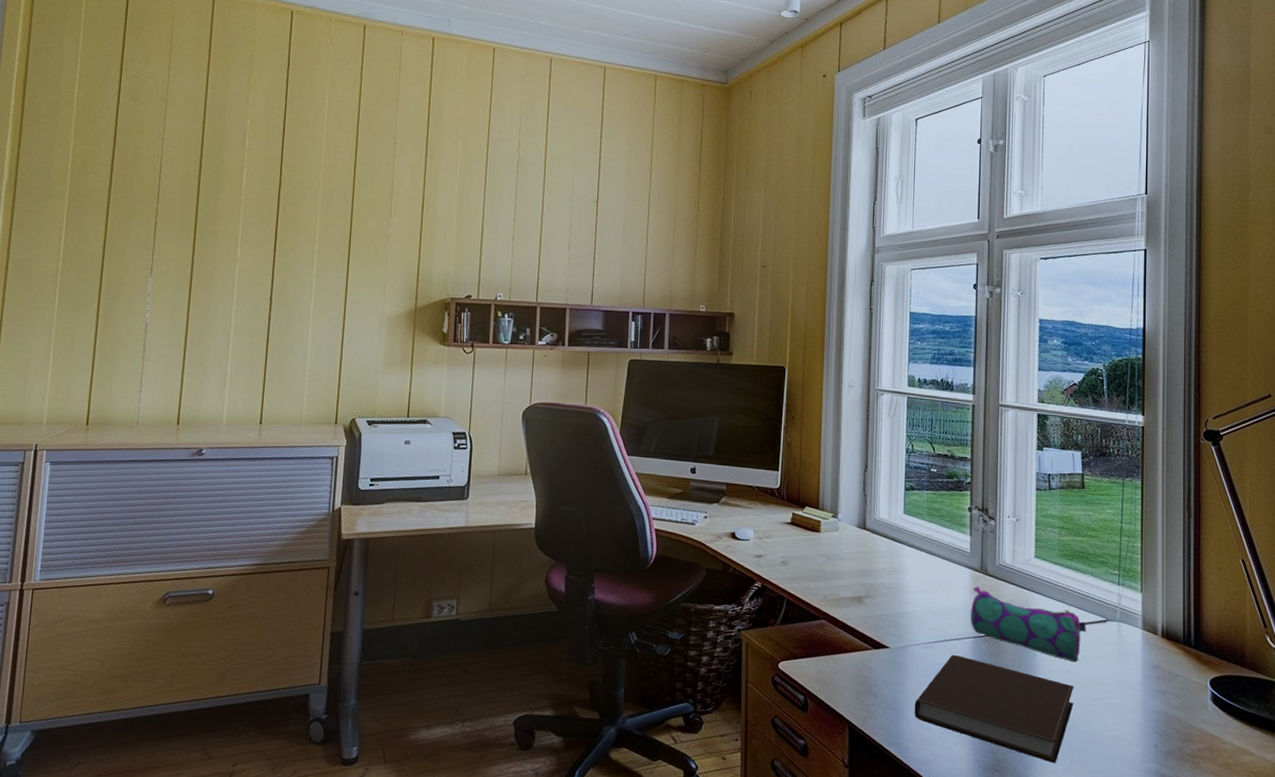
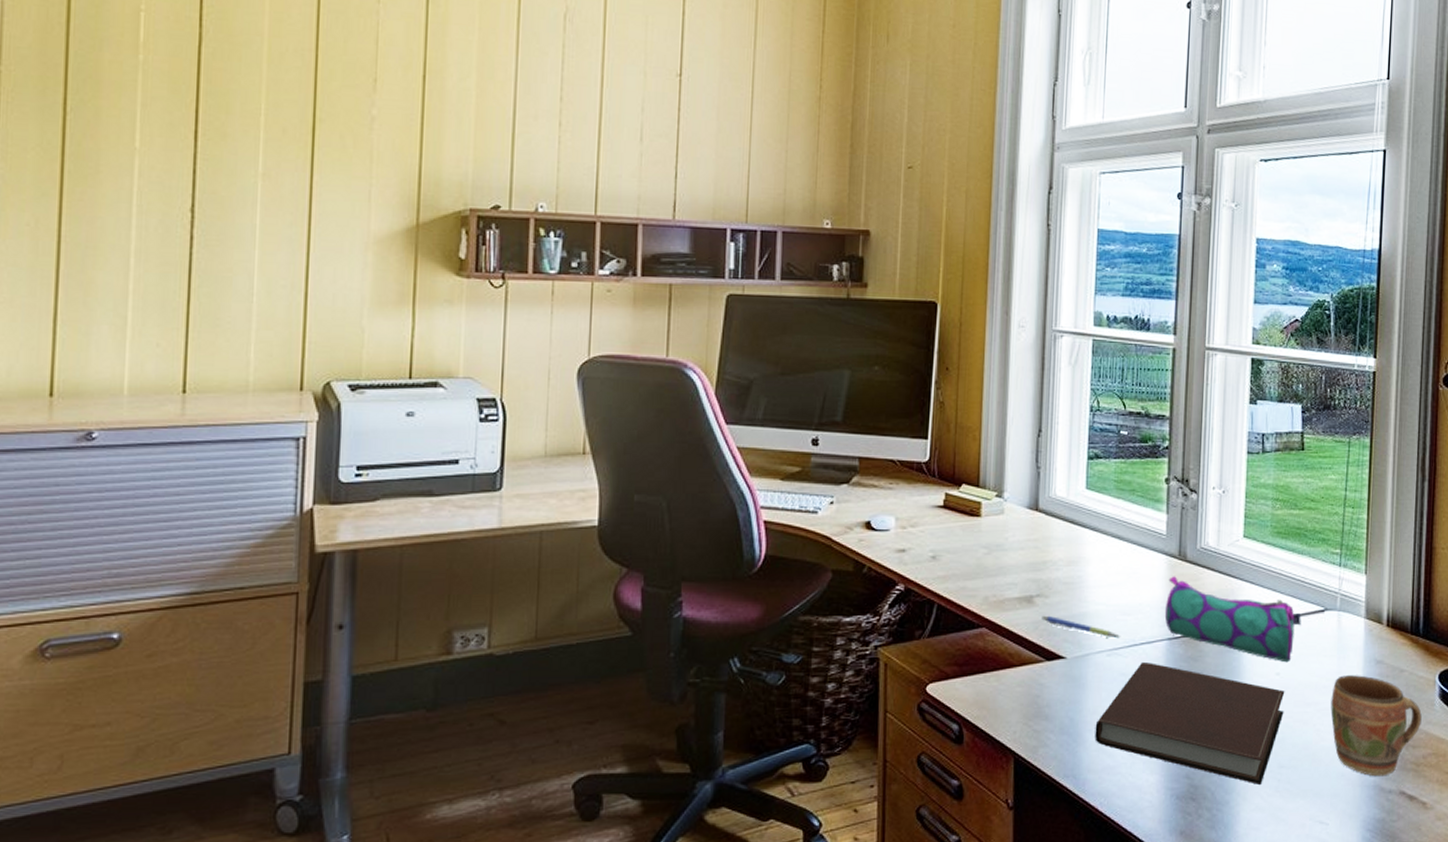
pen: none [869,612,934,635] -> present [1041,615,1121,639]
mug: none [1114,676,1196,765] -> present [1330,675,1422,777]

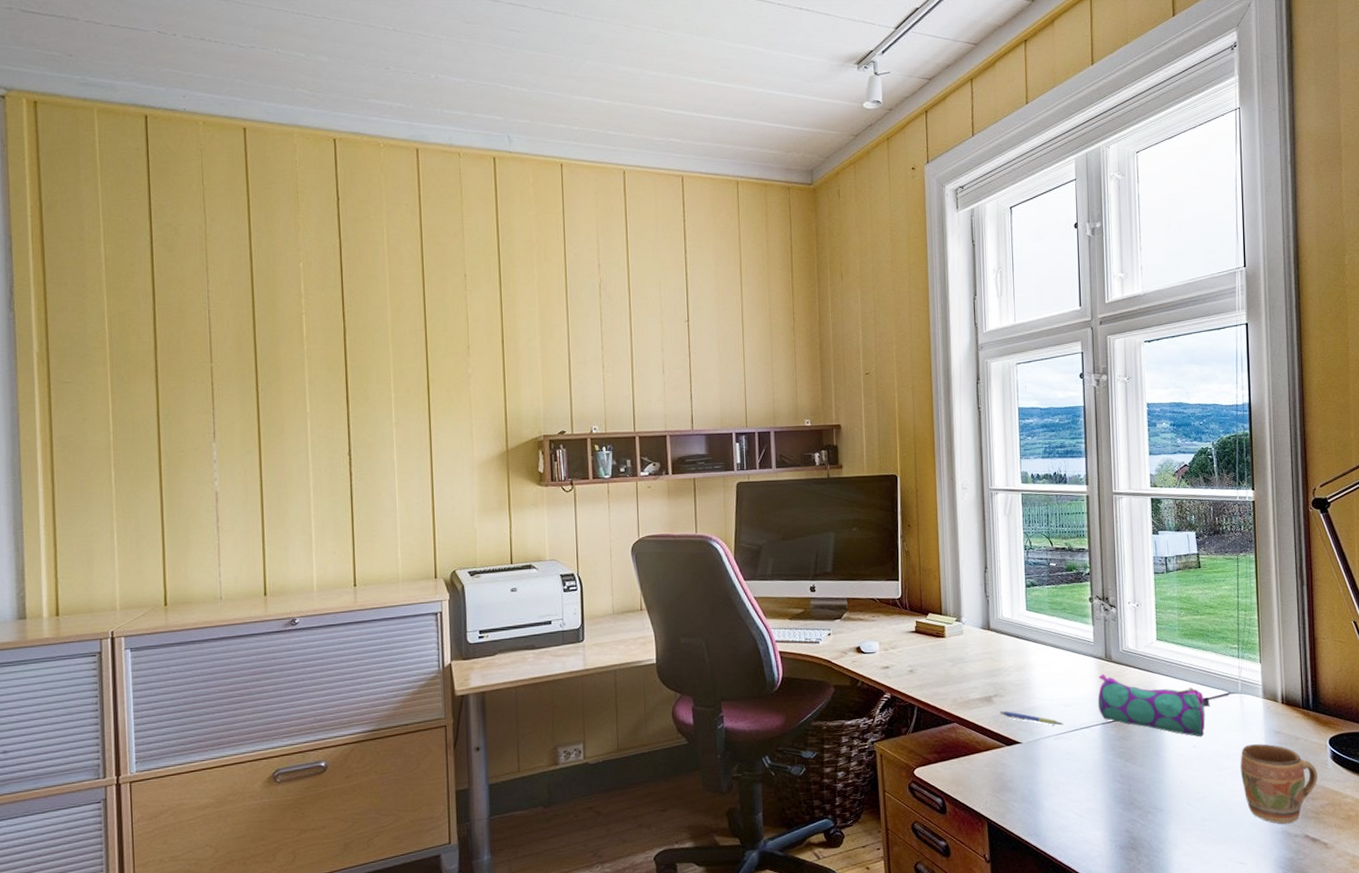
notebook: present [1095,661,1285,786] -> none [1049,742,1202,836]

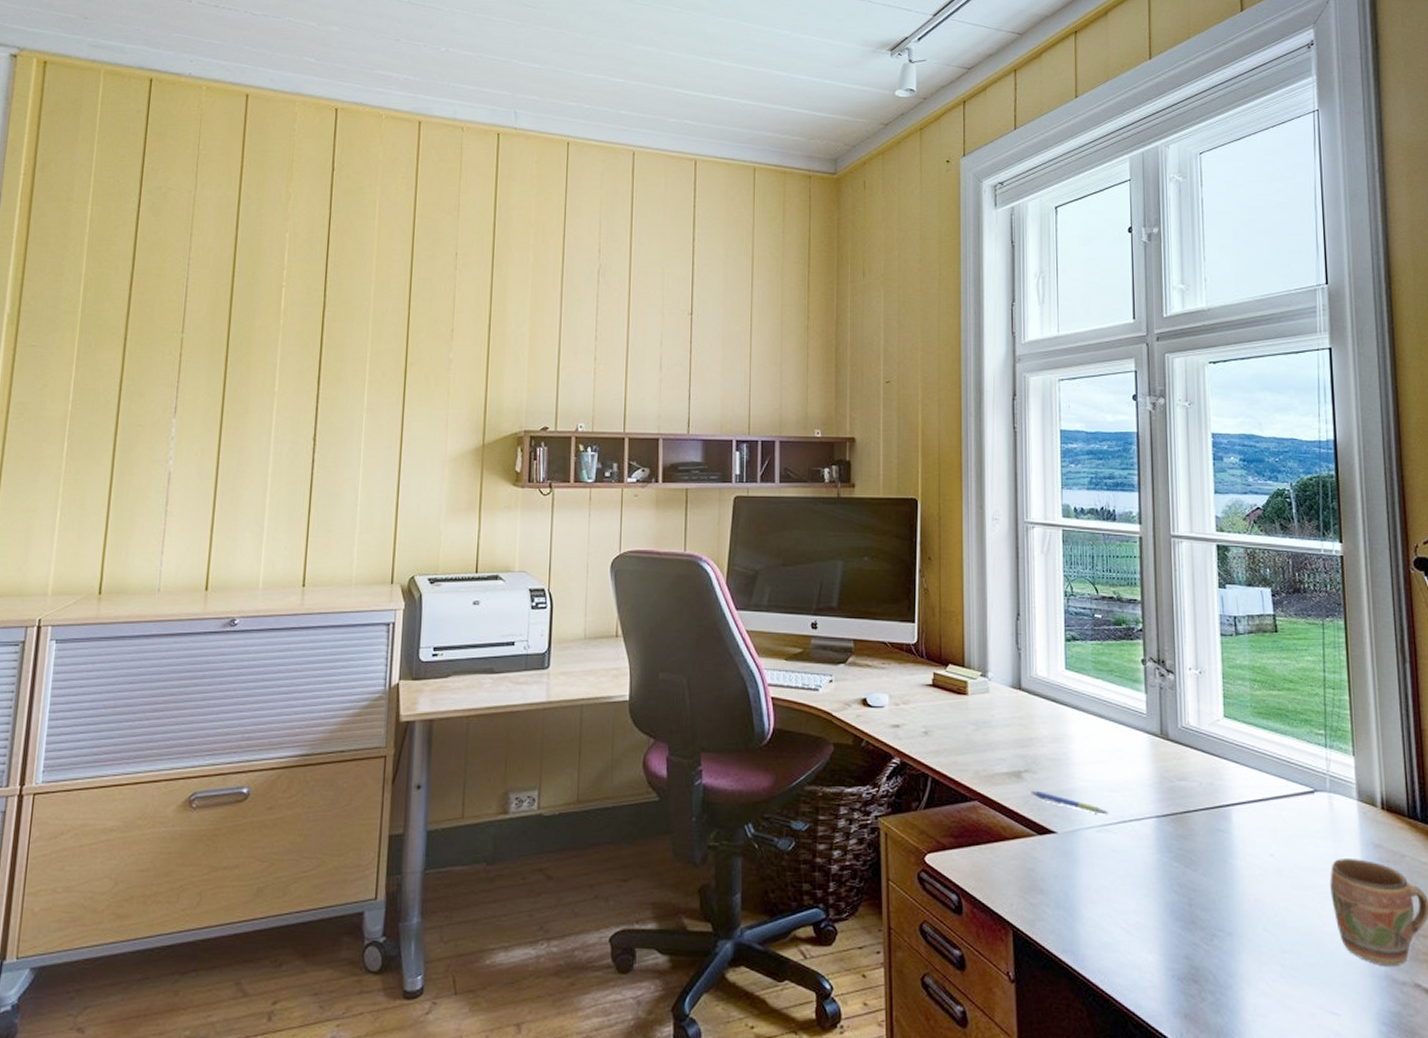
pencil case: present [1097,674,1210,737] -> none [1151,754,1291,844]

